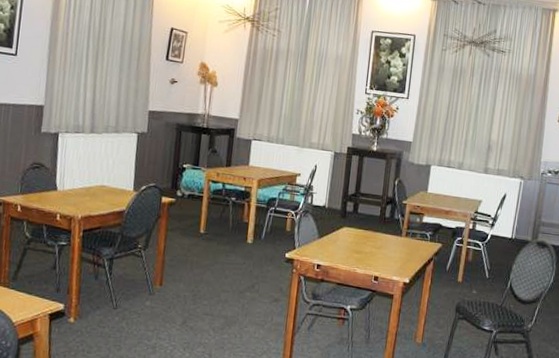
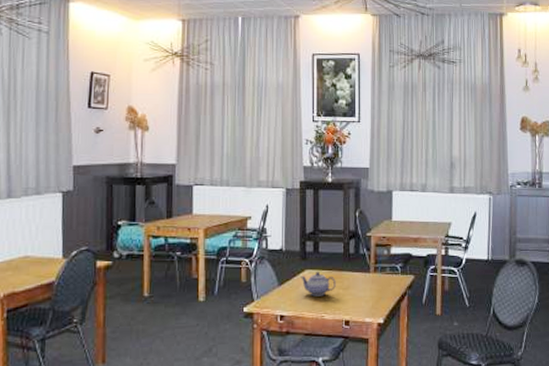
teapot: none [339,229,370,252] -> present [301,271,336,297]

